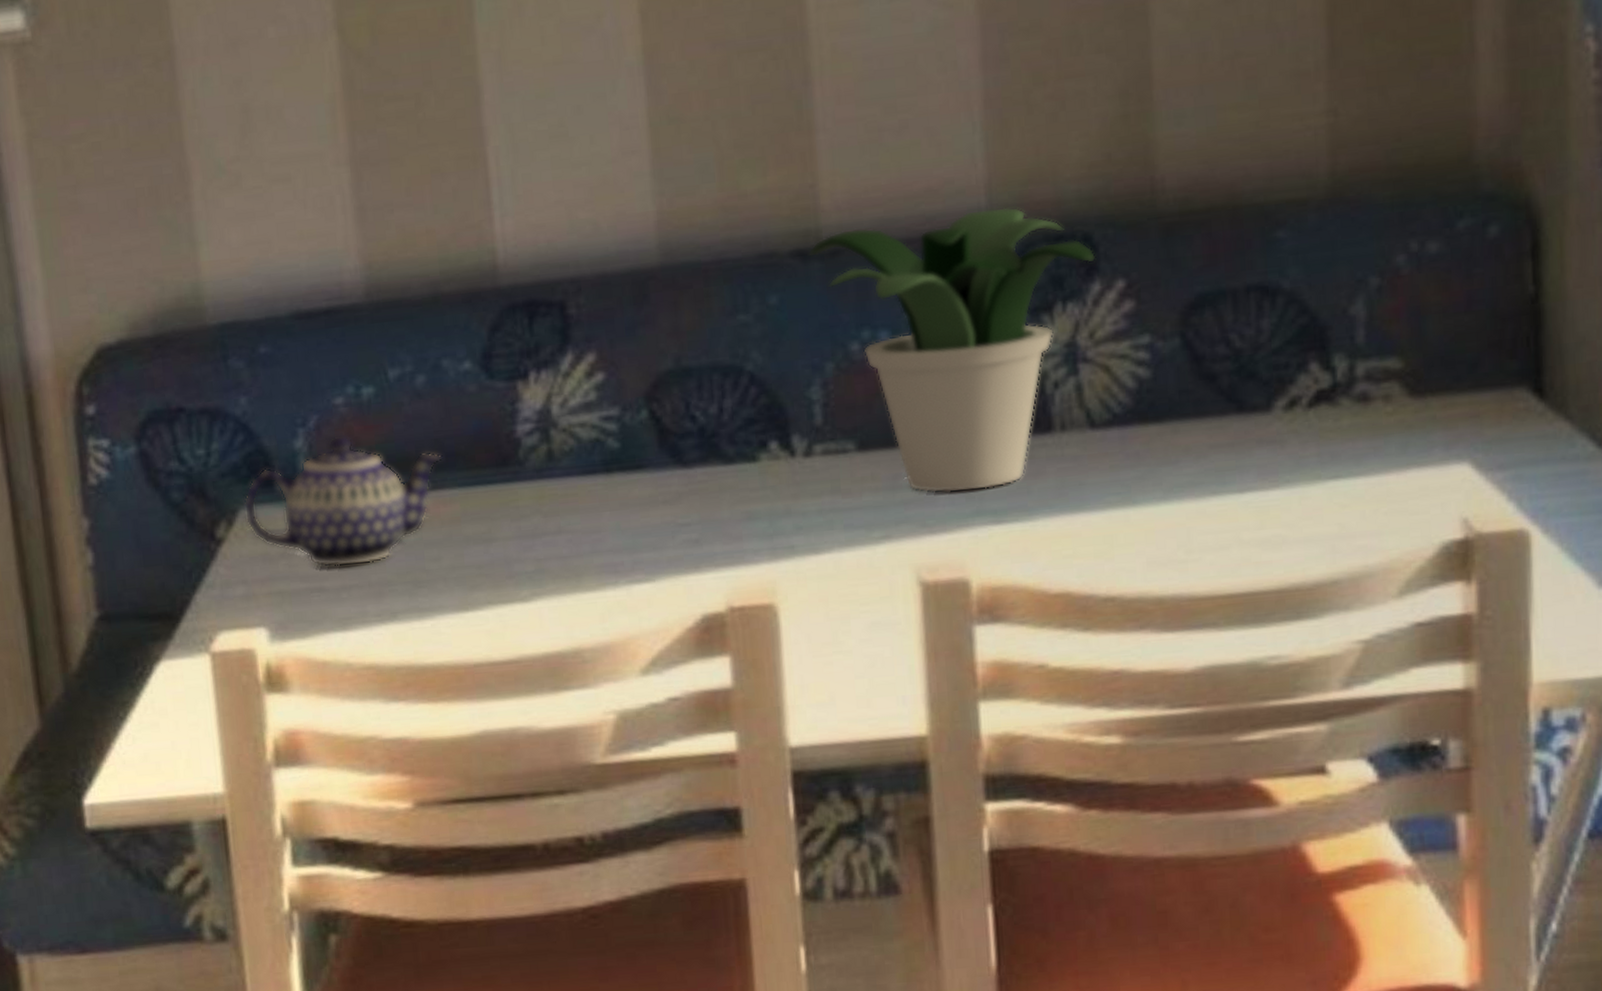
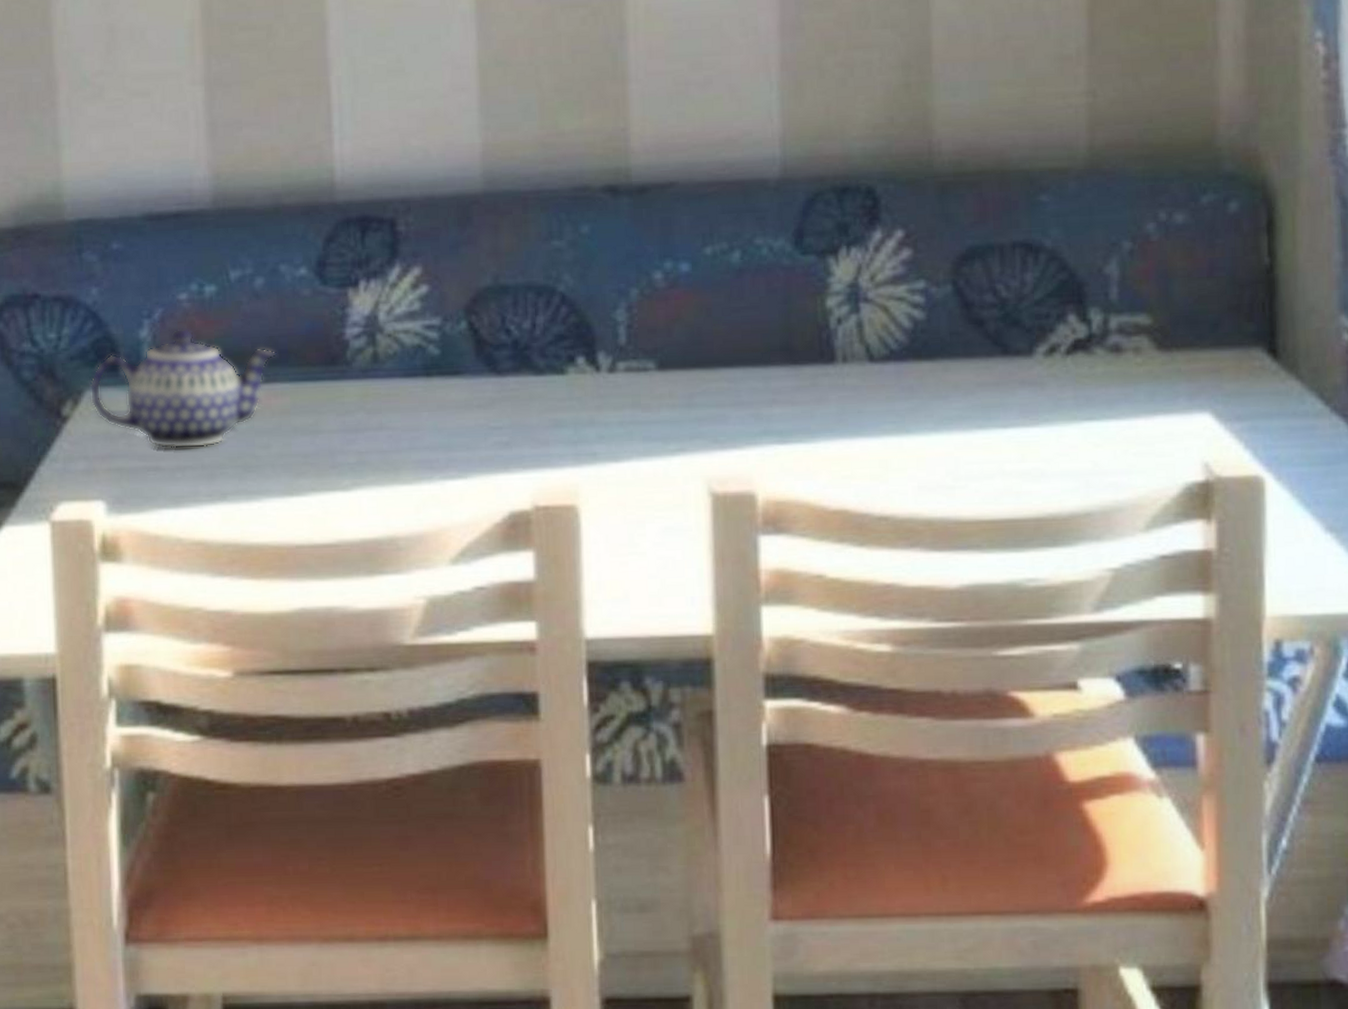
potted plant: present [808,206,1096,493] -> none [618,158,878,413]

